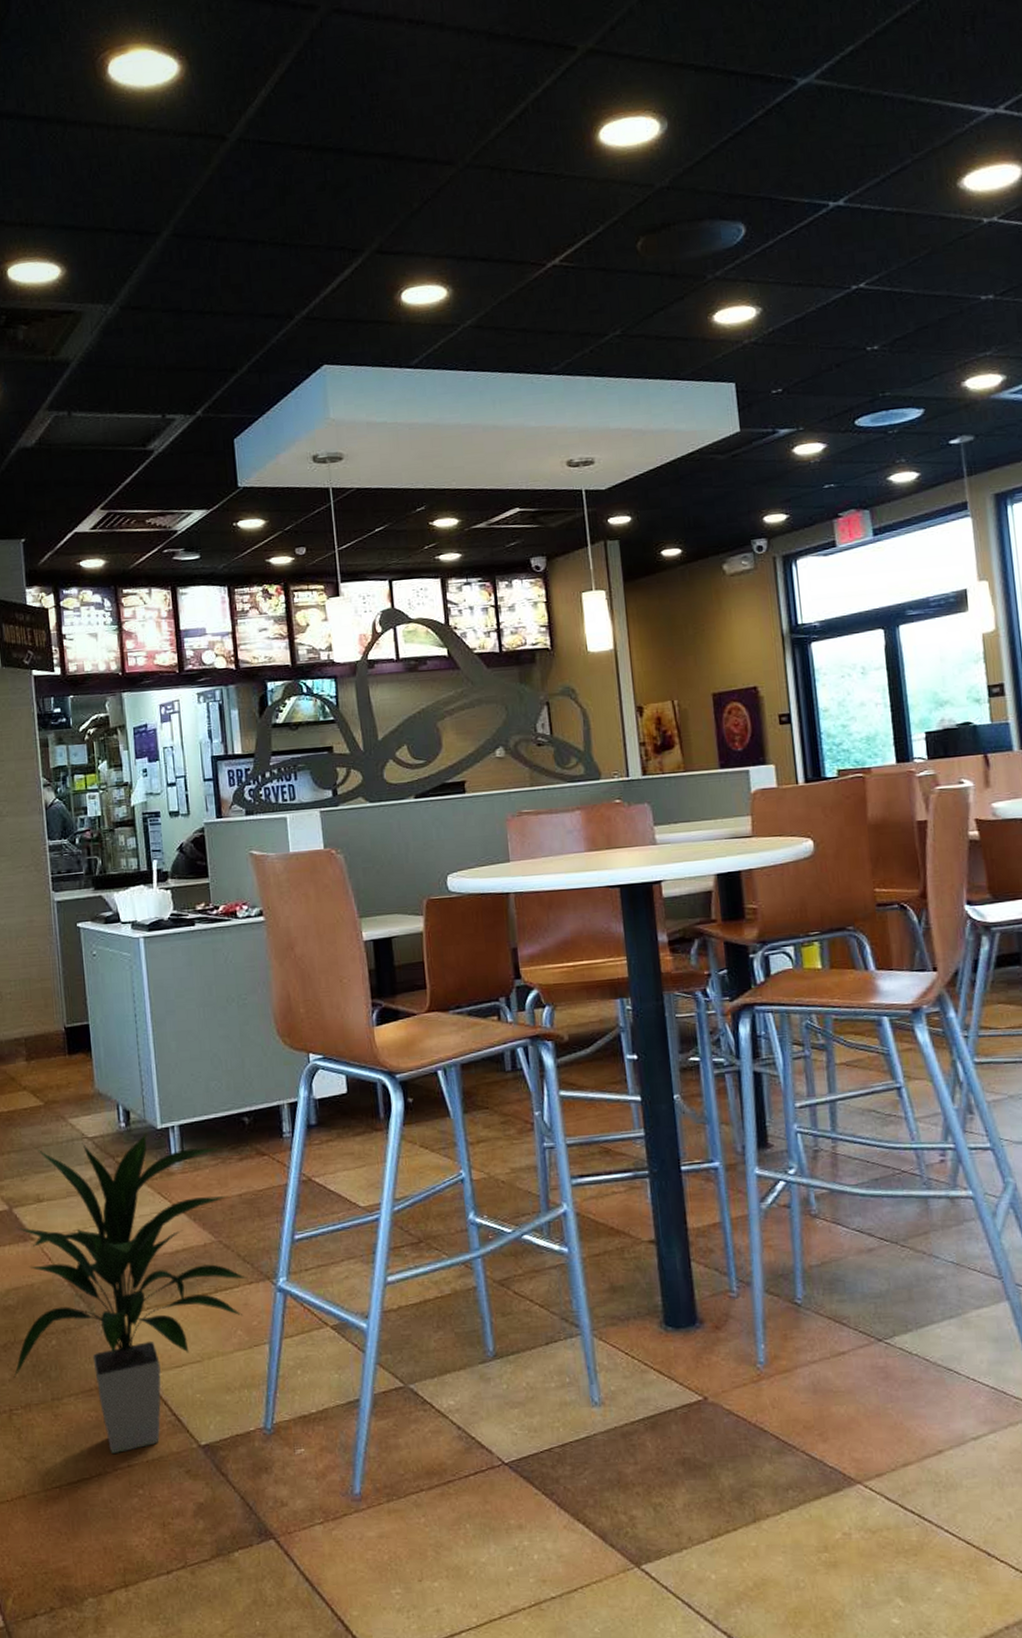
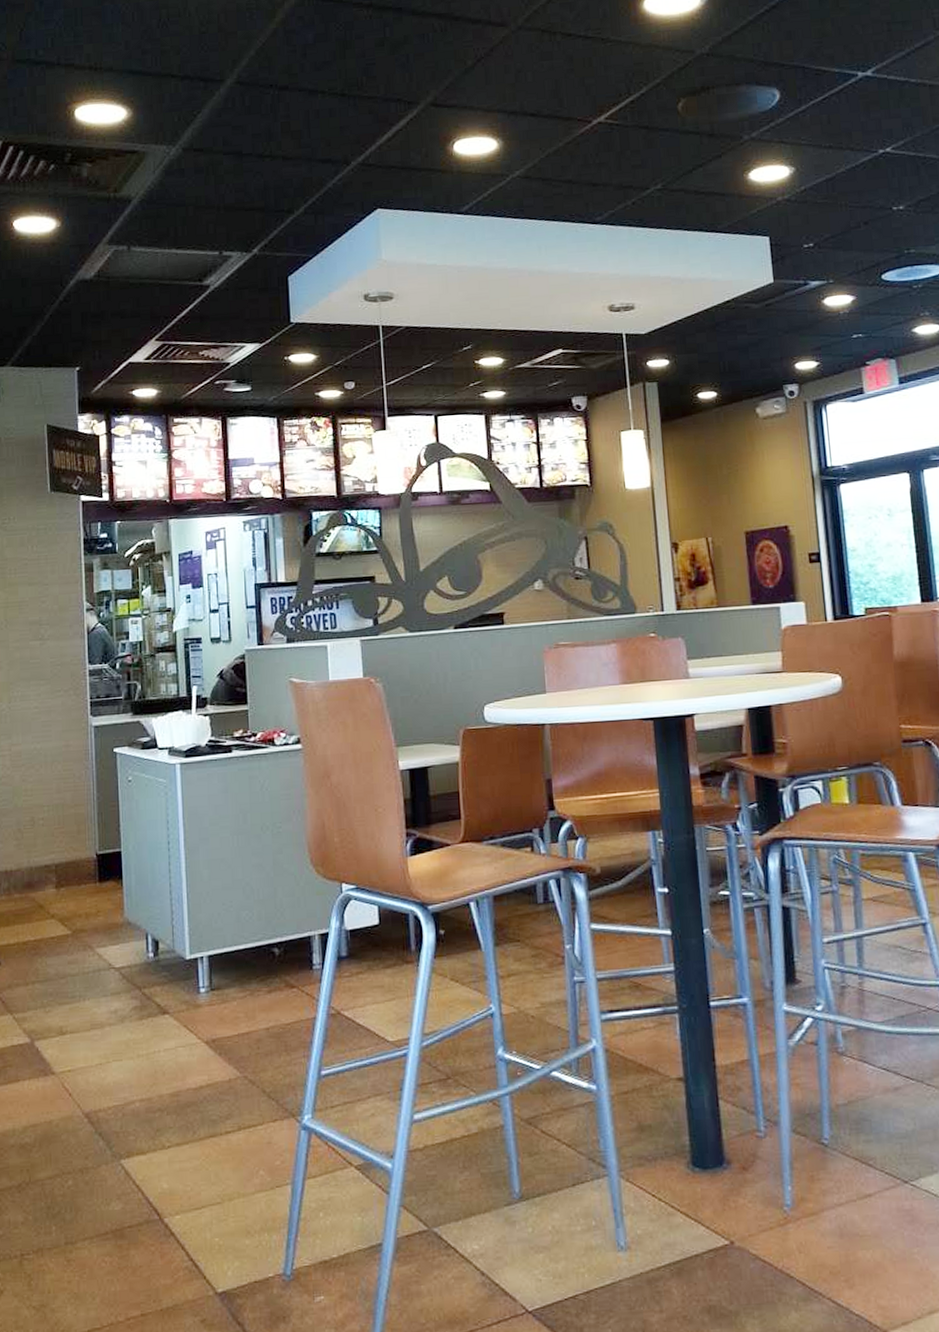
indoor plant: present [13,1133,247,1453] -> none [26,964,272,1301]

